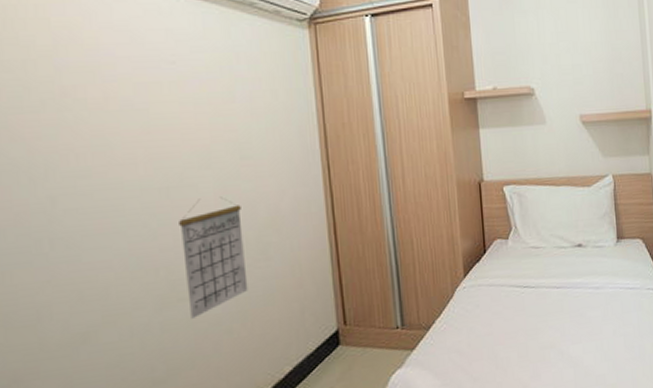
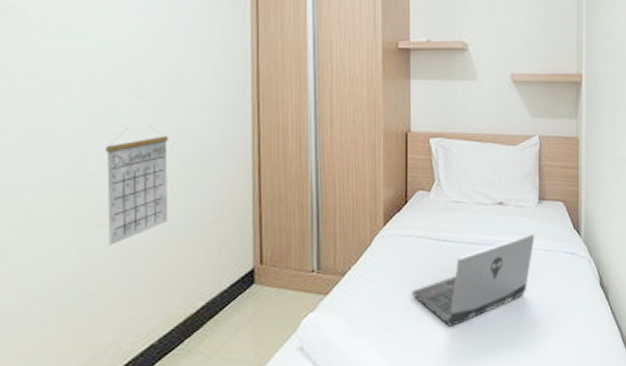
laptop computer: none [498,272,616,372] -> present [412,233,535,327]

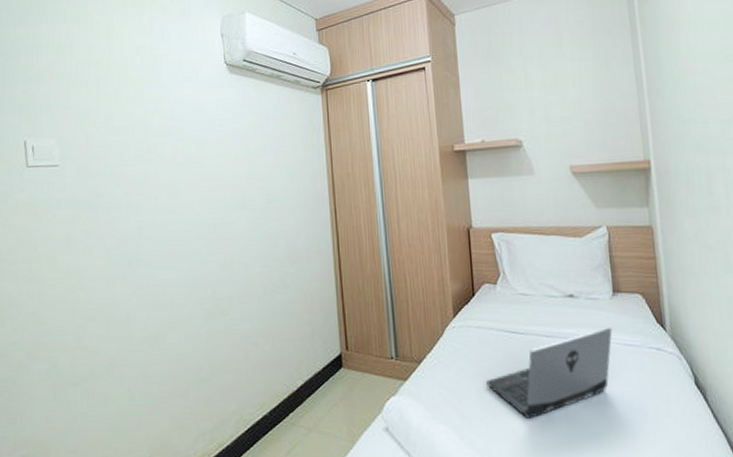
calendar: present [106,126,169,245] -> none [222,233,271,331]

